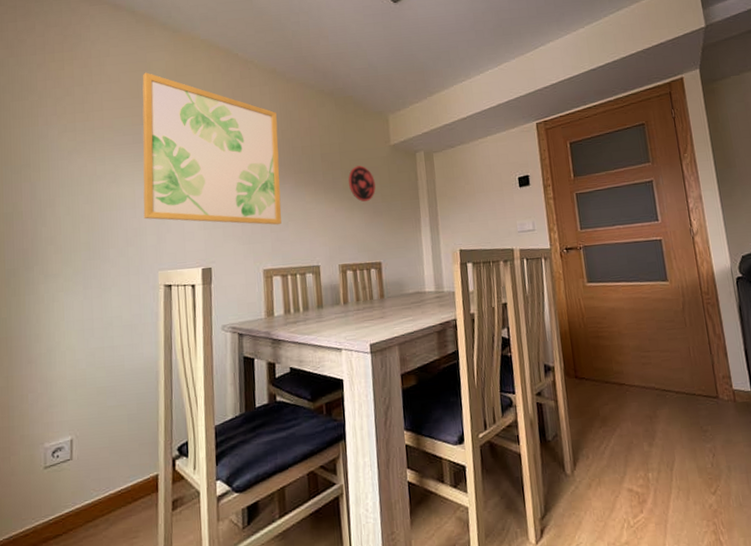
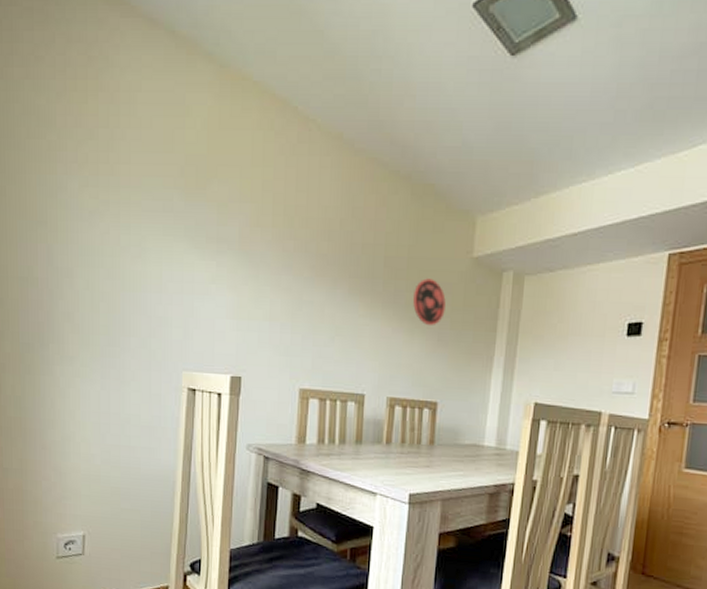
wall art: present [142,72,282,225] -> none [170,119,337,339]

